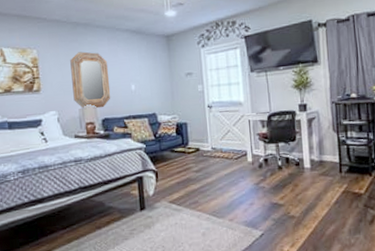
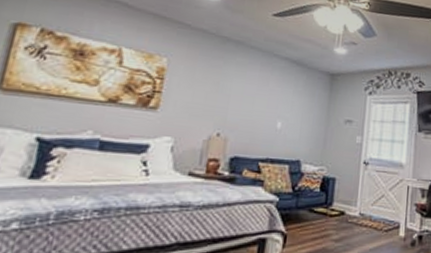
home mirror: present [70,51,111,110] -> none [199,71,255,144]

